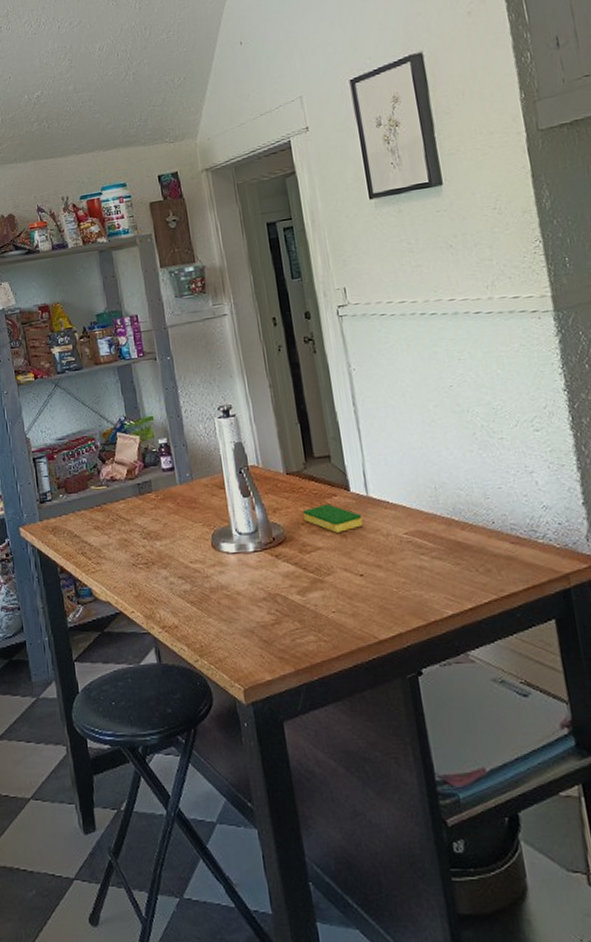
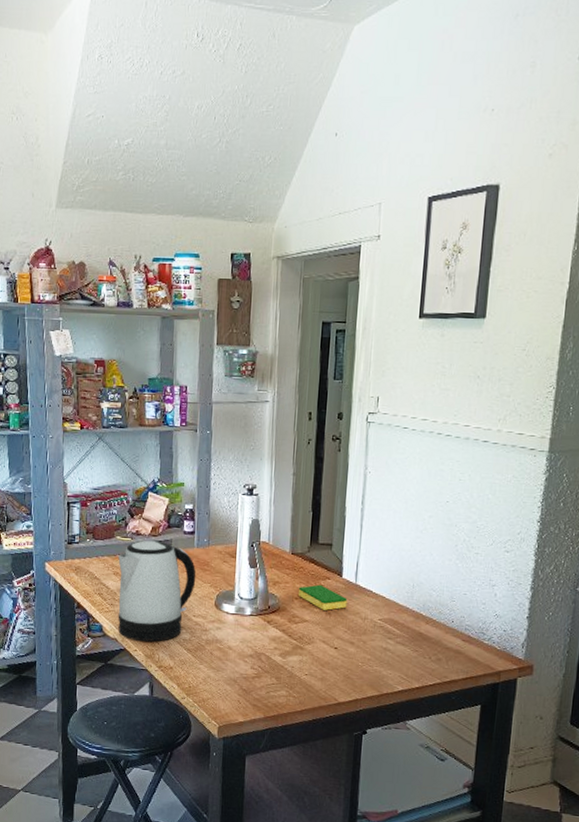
kettle: none [96,483,186,601] -> present [118,540,196,642]

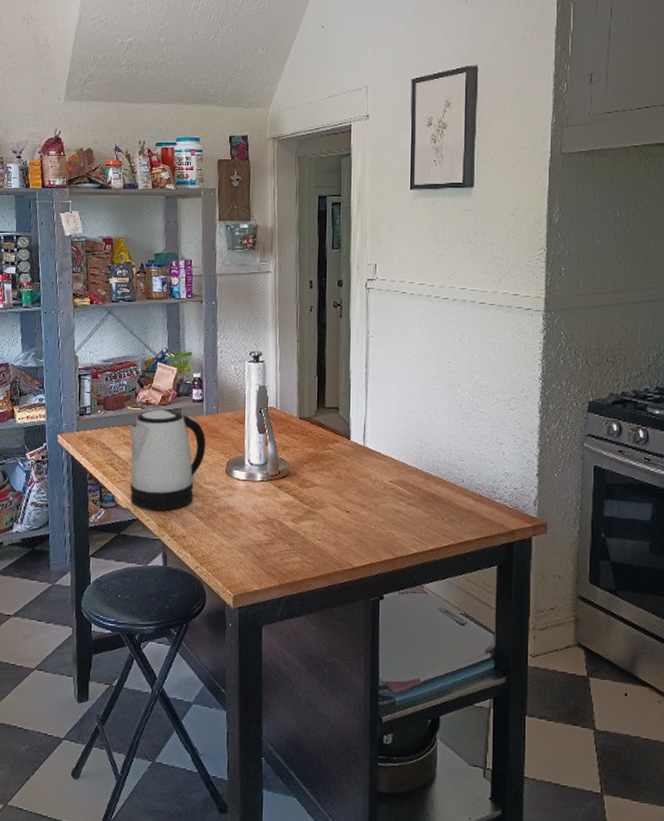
dish sponge: present [299,584,348,611] -> none [308,448,357,474]

